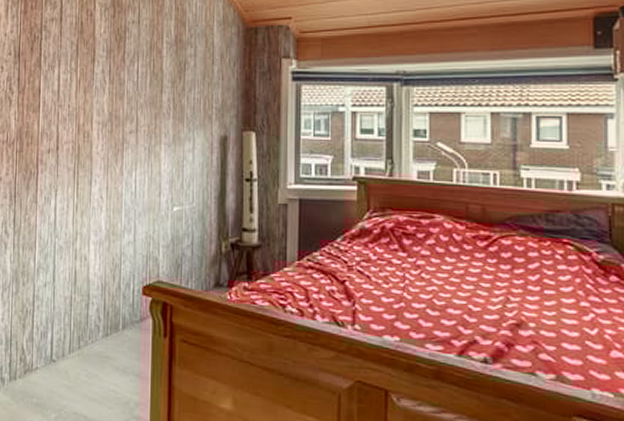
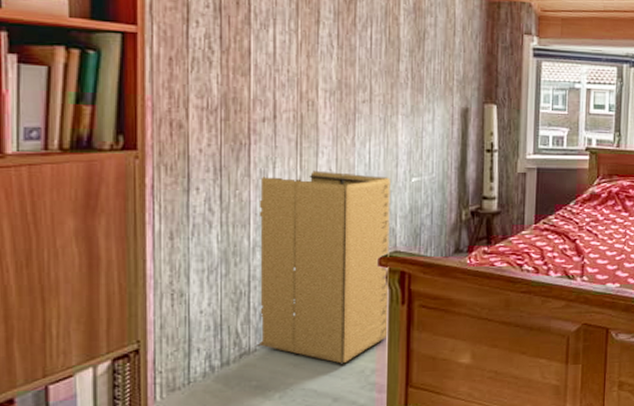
laundry hamper: none [38,198,154,394] -> present [256,170,390,365]

